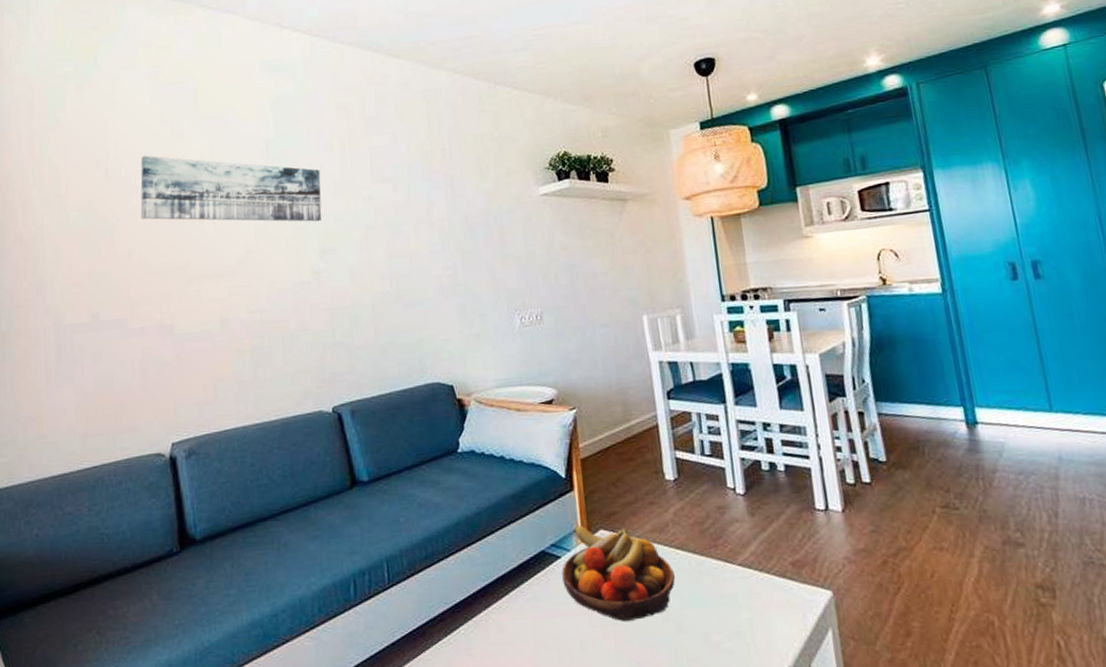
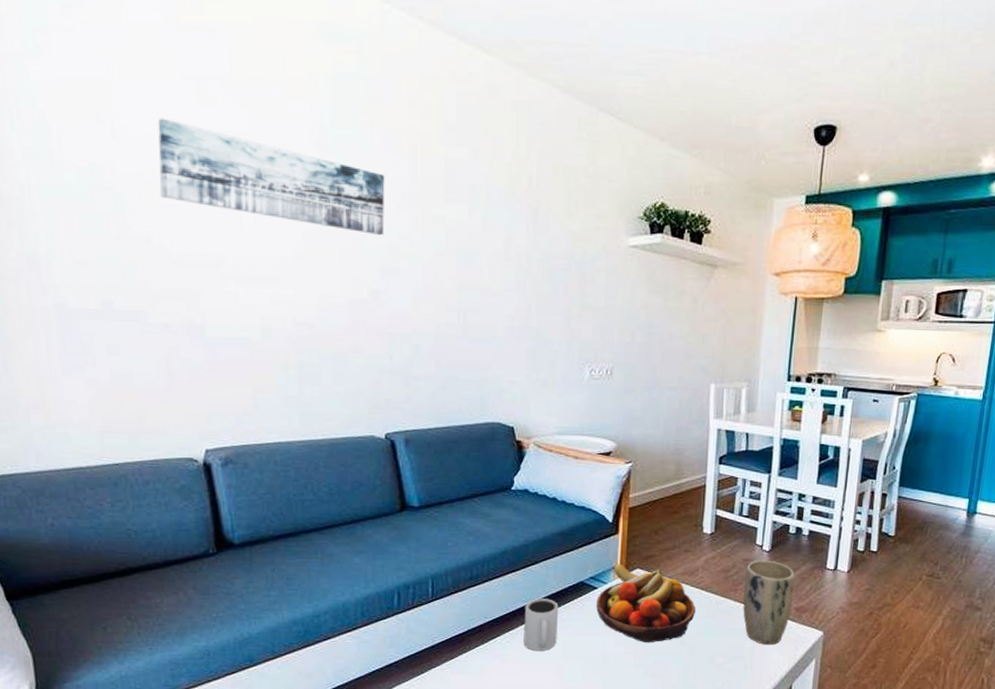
mug: none [486,574,526,641] -> present [523,598,559,651]
plant pot: none [722,505,788,614] -> present [743,560,795,645]

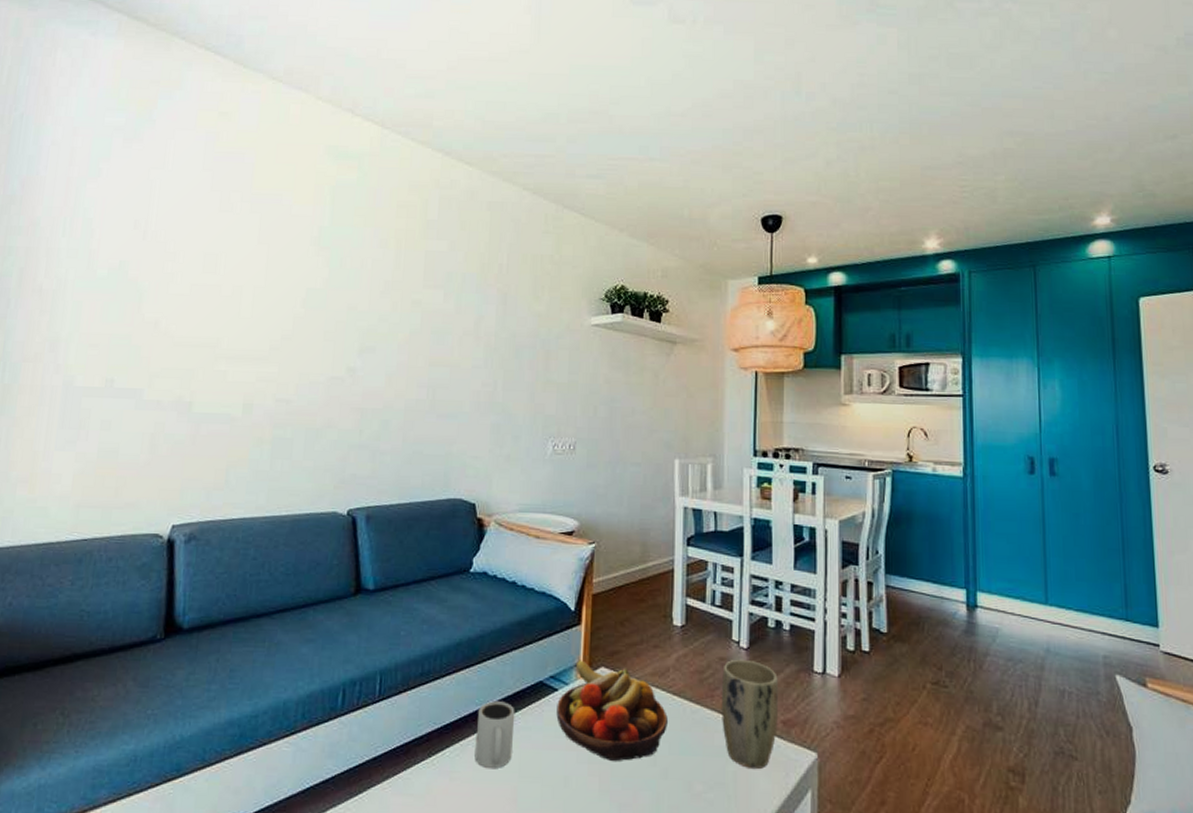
wall art: present [157,118,385,236] -> none [174,222,371,319]

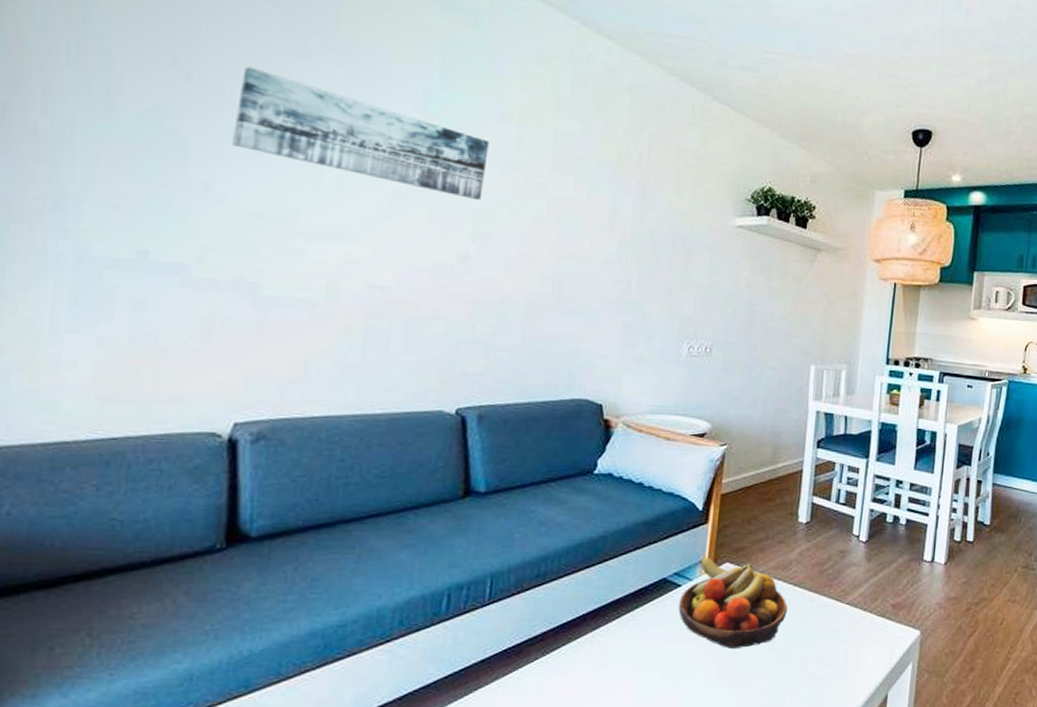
wall art: none [174,222,371,319] -> present [232,66,490,201]
mug: present [474,701,515,768] -> none [592,599,637,662]
plant pot: present [722,659,779,769] -> none [837,551,892,647]

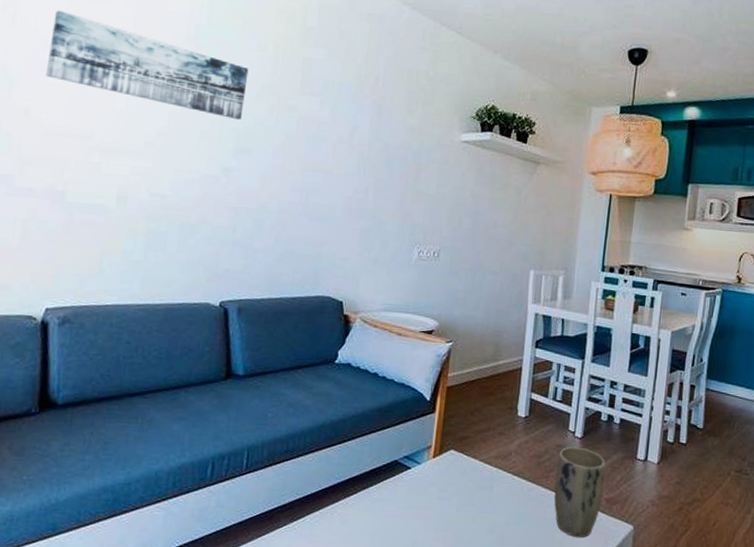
fruit bowl: present [678,557,787,650] -> none [408,443,507,530]
plant pot: none [837,551,892,647] -> present [554,446,606,537]

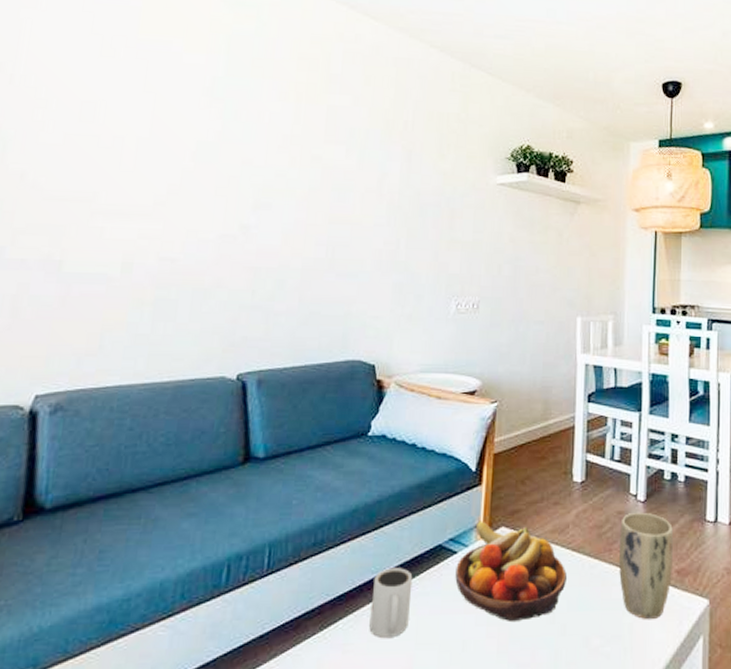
wall art: present [45,10,249,120] -> none [45,67,269,174]
mug: none [332,476,371,533] -> present [369,568,413,637]
fruit bowl: none [408,443,507,530] -> present [455,521,567,623]

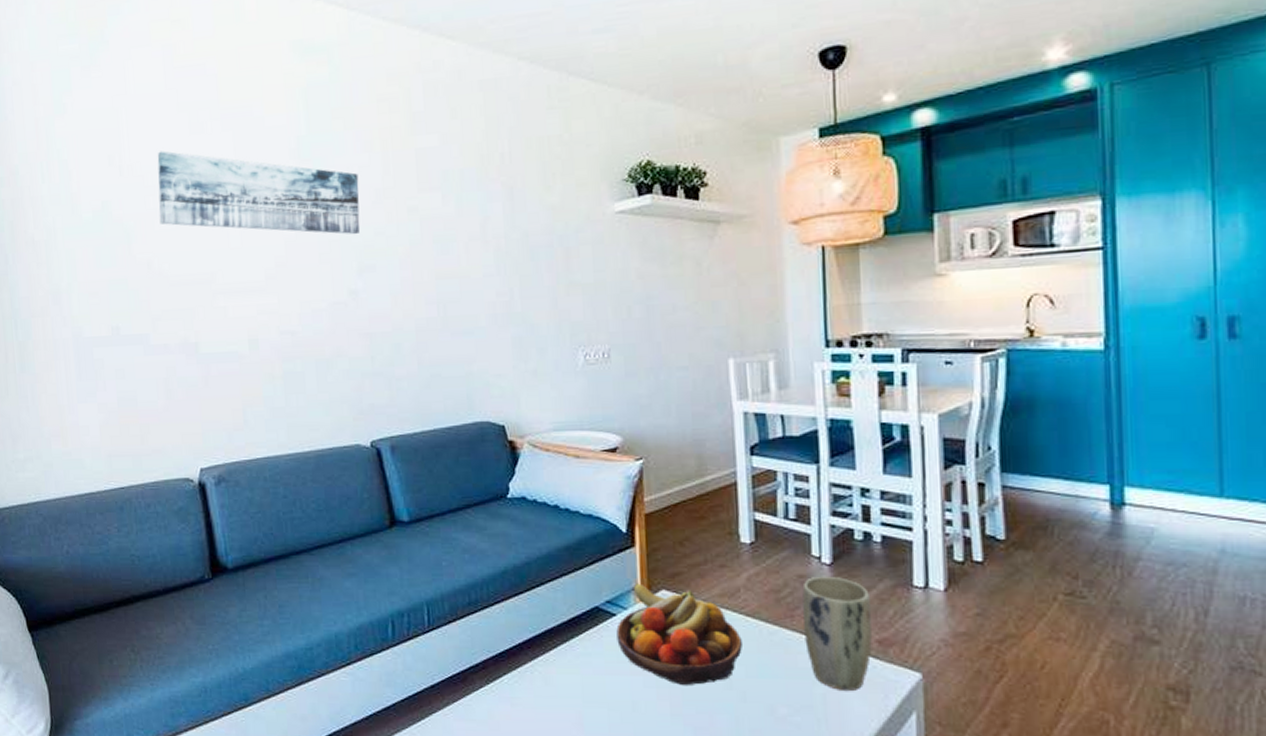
wall art: none [45,67,269,174] -> present [157,151,360,235]
mug: present [369,568,413,637] -> none [532,628,574,694]

